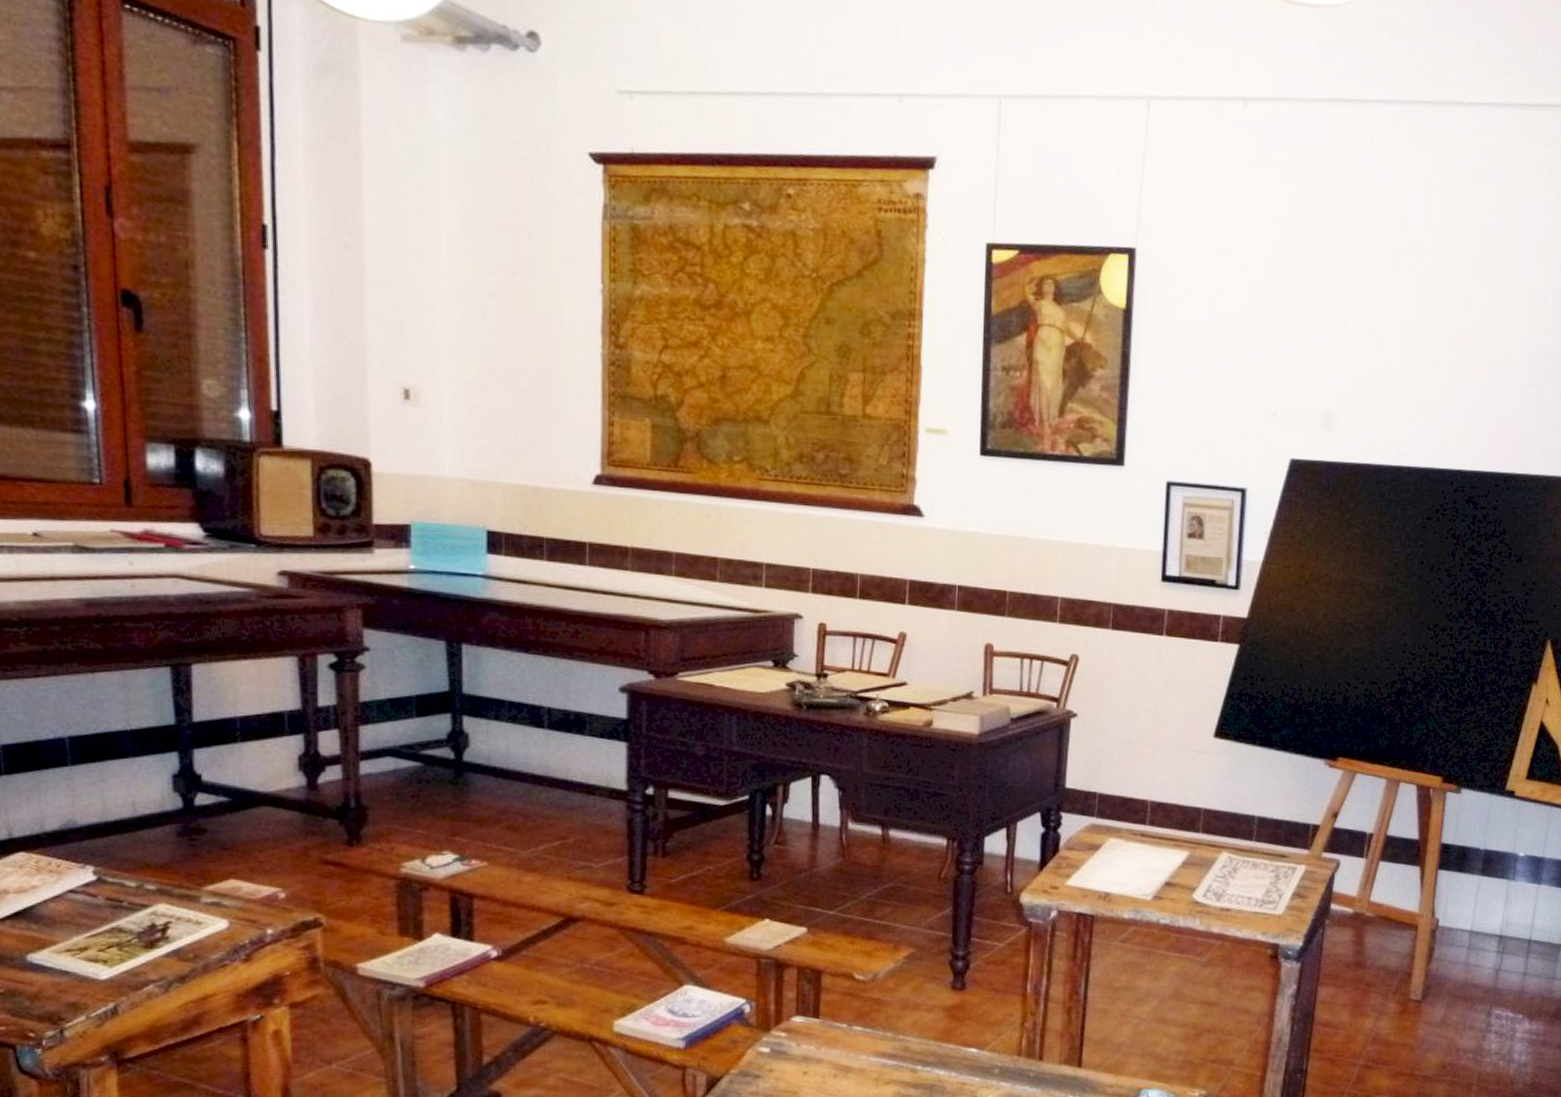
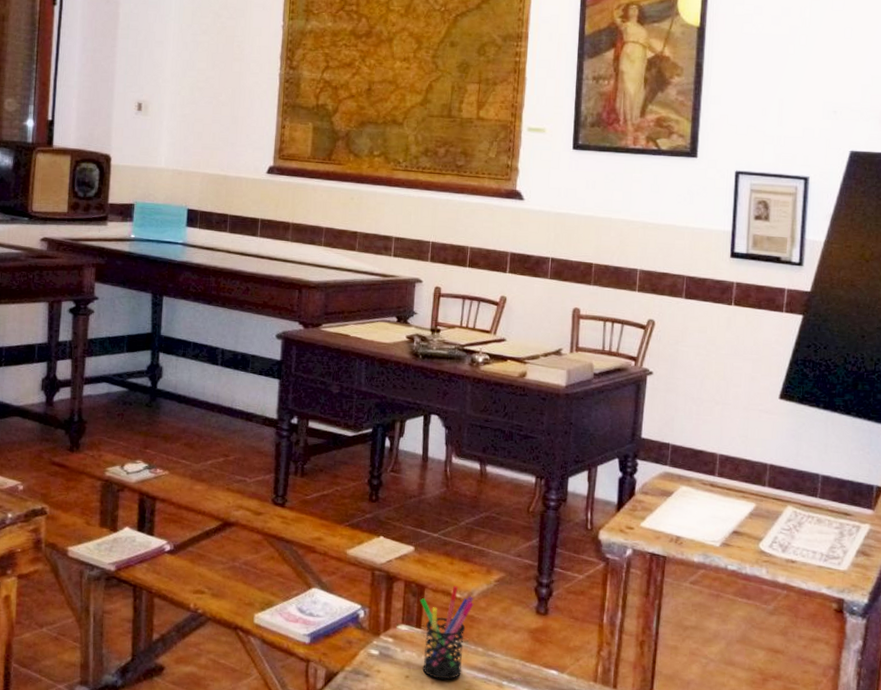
pen holder: none [816,967,880,1072] -> present [420,586,474,680]

